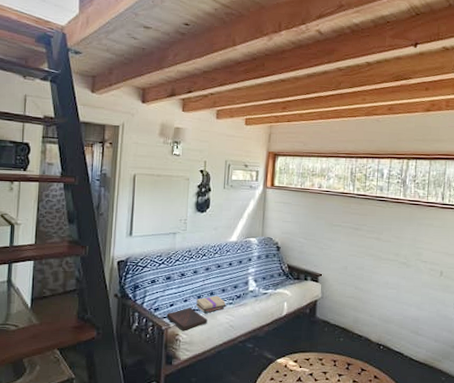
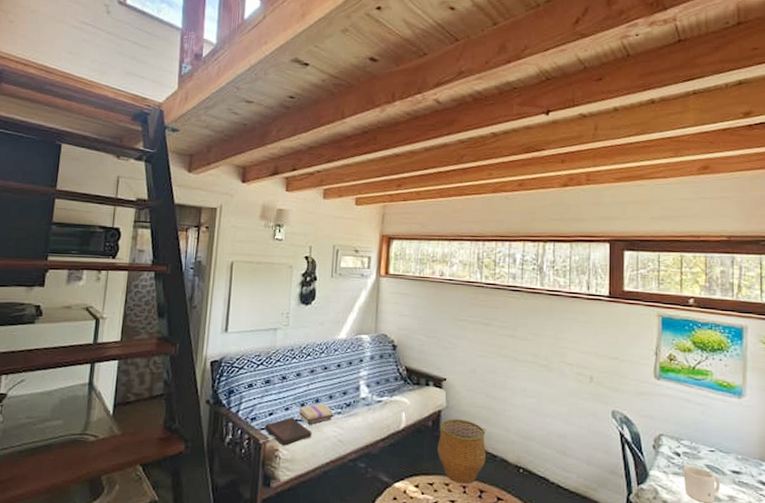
basket: none [313,307,354,359] -> present [437,419,486,484]

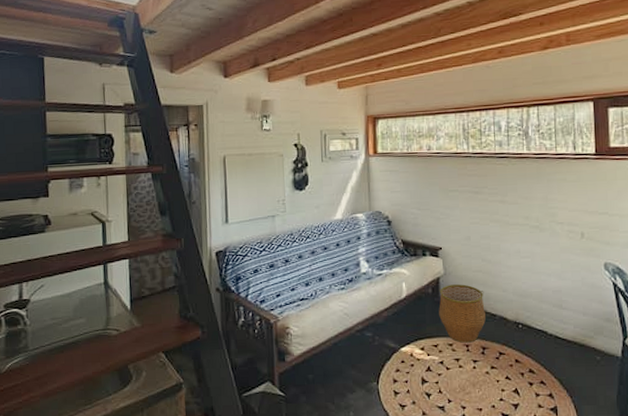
book: present [265,417,312,446] -> none [274,296,319,324]
books: present [298,403,334,424] -> none [304,281,338,302]

